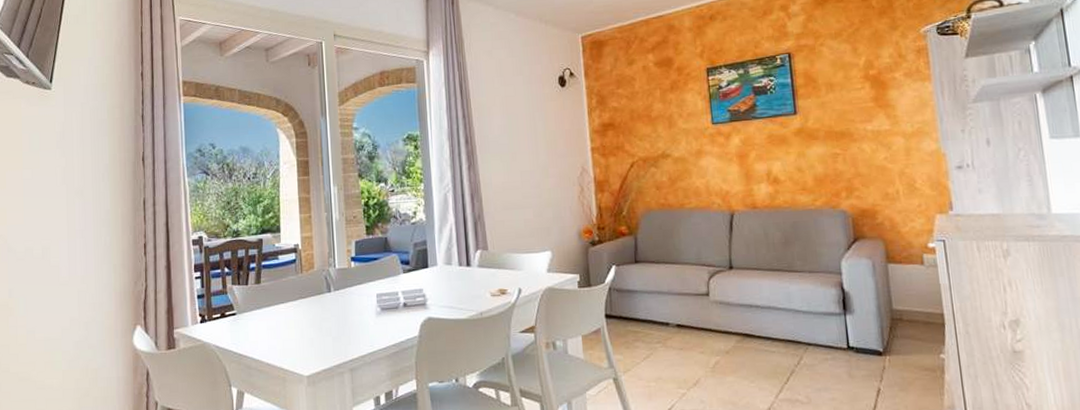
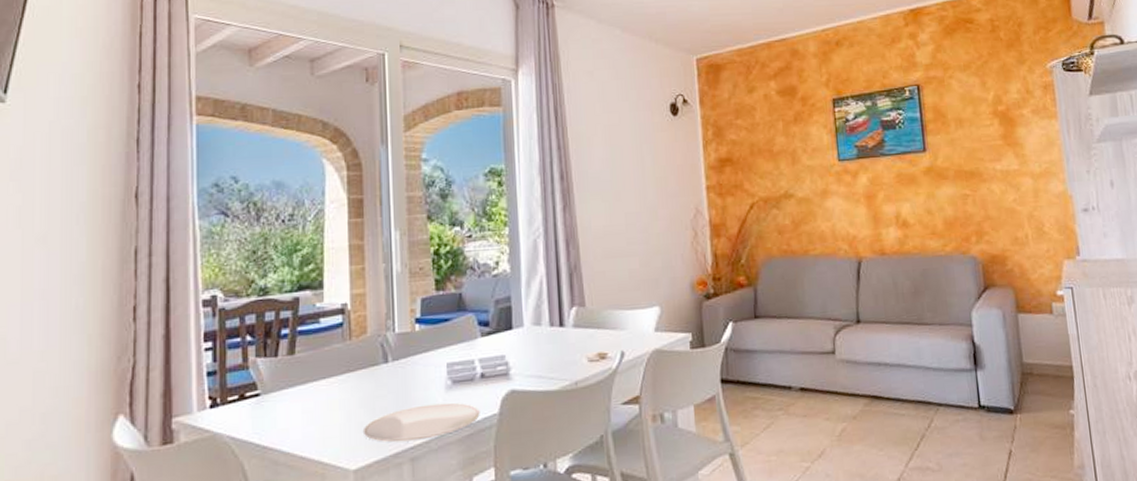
plate: none [313,325,404,356] -> present [362,402,480,443]

